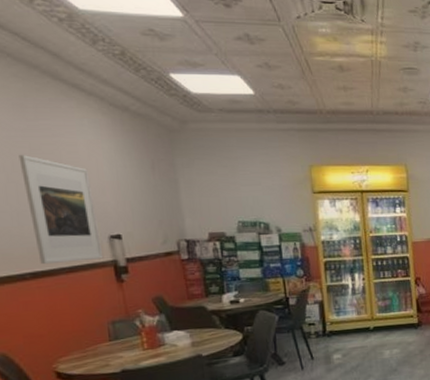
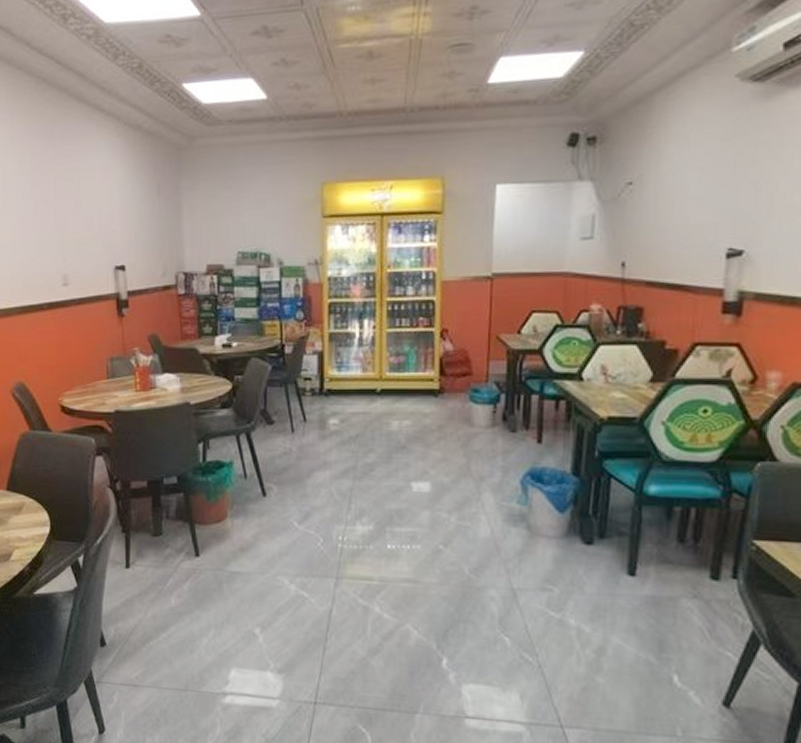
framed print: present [18,154,104,265] -> none [45,181,108,295]

